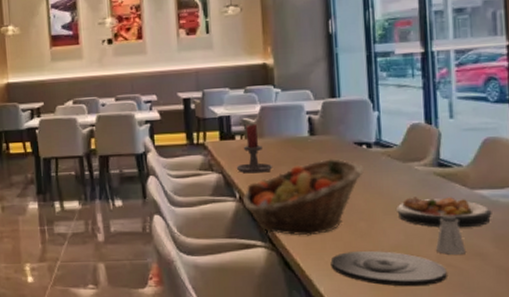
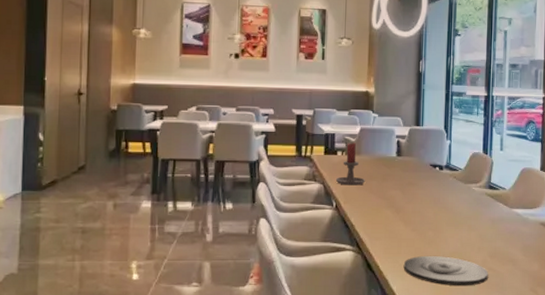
fruit basket: present [243,159,364,236] -> none [339,177,435,242]
plate: present [395,197,492,228] -> none [456,212,523,239]
saltshaker: present [436,216,467,255] -> none [482,229,503,260]

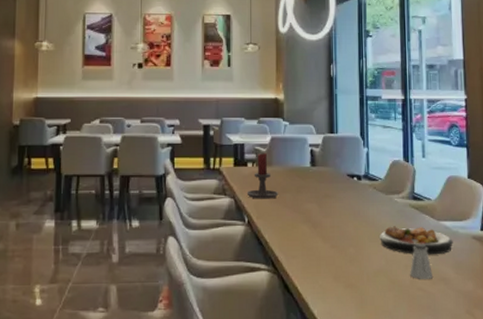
plate: present [403,255,488,286] -> none [324,274,418,309]
plate: none [456,212,523,239] -> present [378,226,453,255]
saltshaker: none [482,229,503,260] -> present [410,244,434,279]

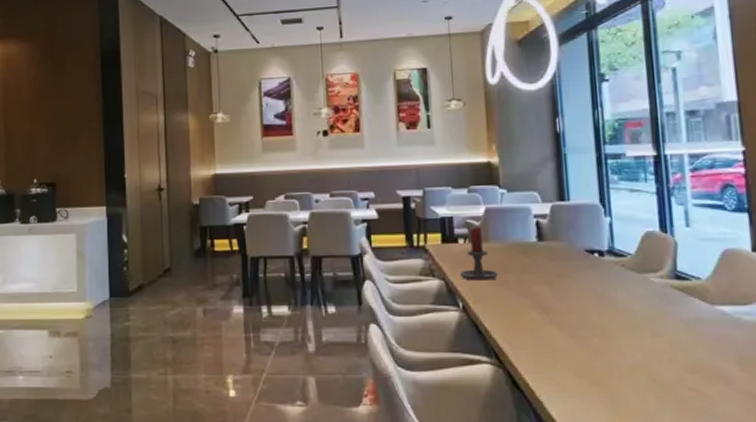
plate: present [378,226,453,255] -> none [631,312,735,348]
saltshaker: present [410,244,434,279] -> none [676,334,710,377]

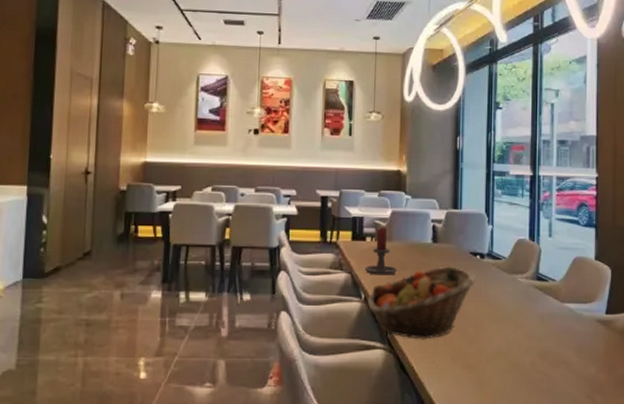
fruit basket: none [467,267,596,352] -> present [368,266,476,339]

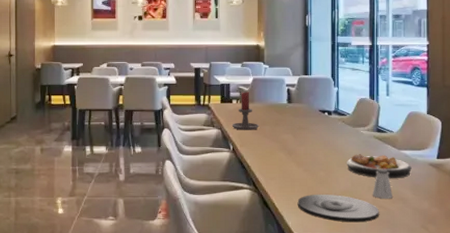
fruit basket: present [368,266,476,339] -> none [236,122,325,181]
plate: none [441,355,538,392] -> present [297,194,379,223]
plate: none [500,307,577,338] -> present [346,154,412,179]
saltshaker: none [531,326,555,362] -> present [373,169,393,199]

